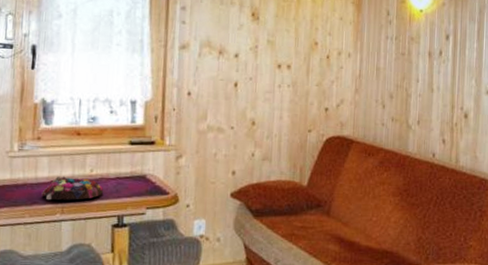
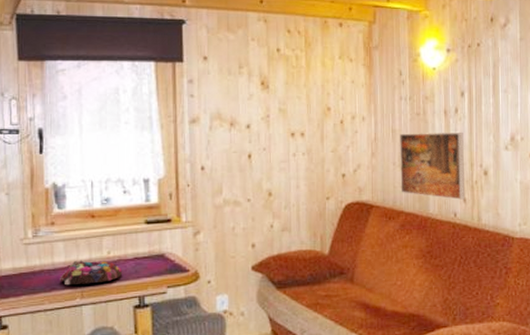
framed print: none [381,71,446,141] -> present [399,133,466,200]

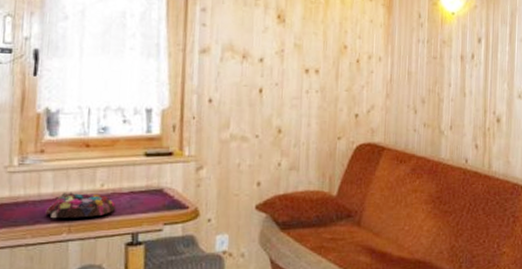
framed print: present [399,133,466,200] -> none [413,76,479,146]

